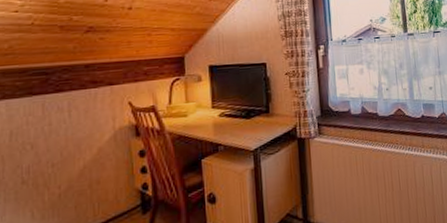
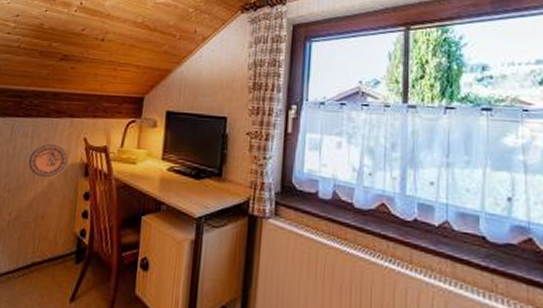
decorative plate: none [70,113,115,147] -> present [28,144,68,178]

